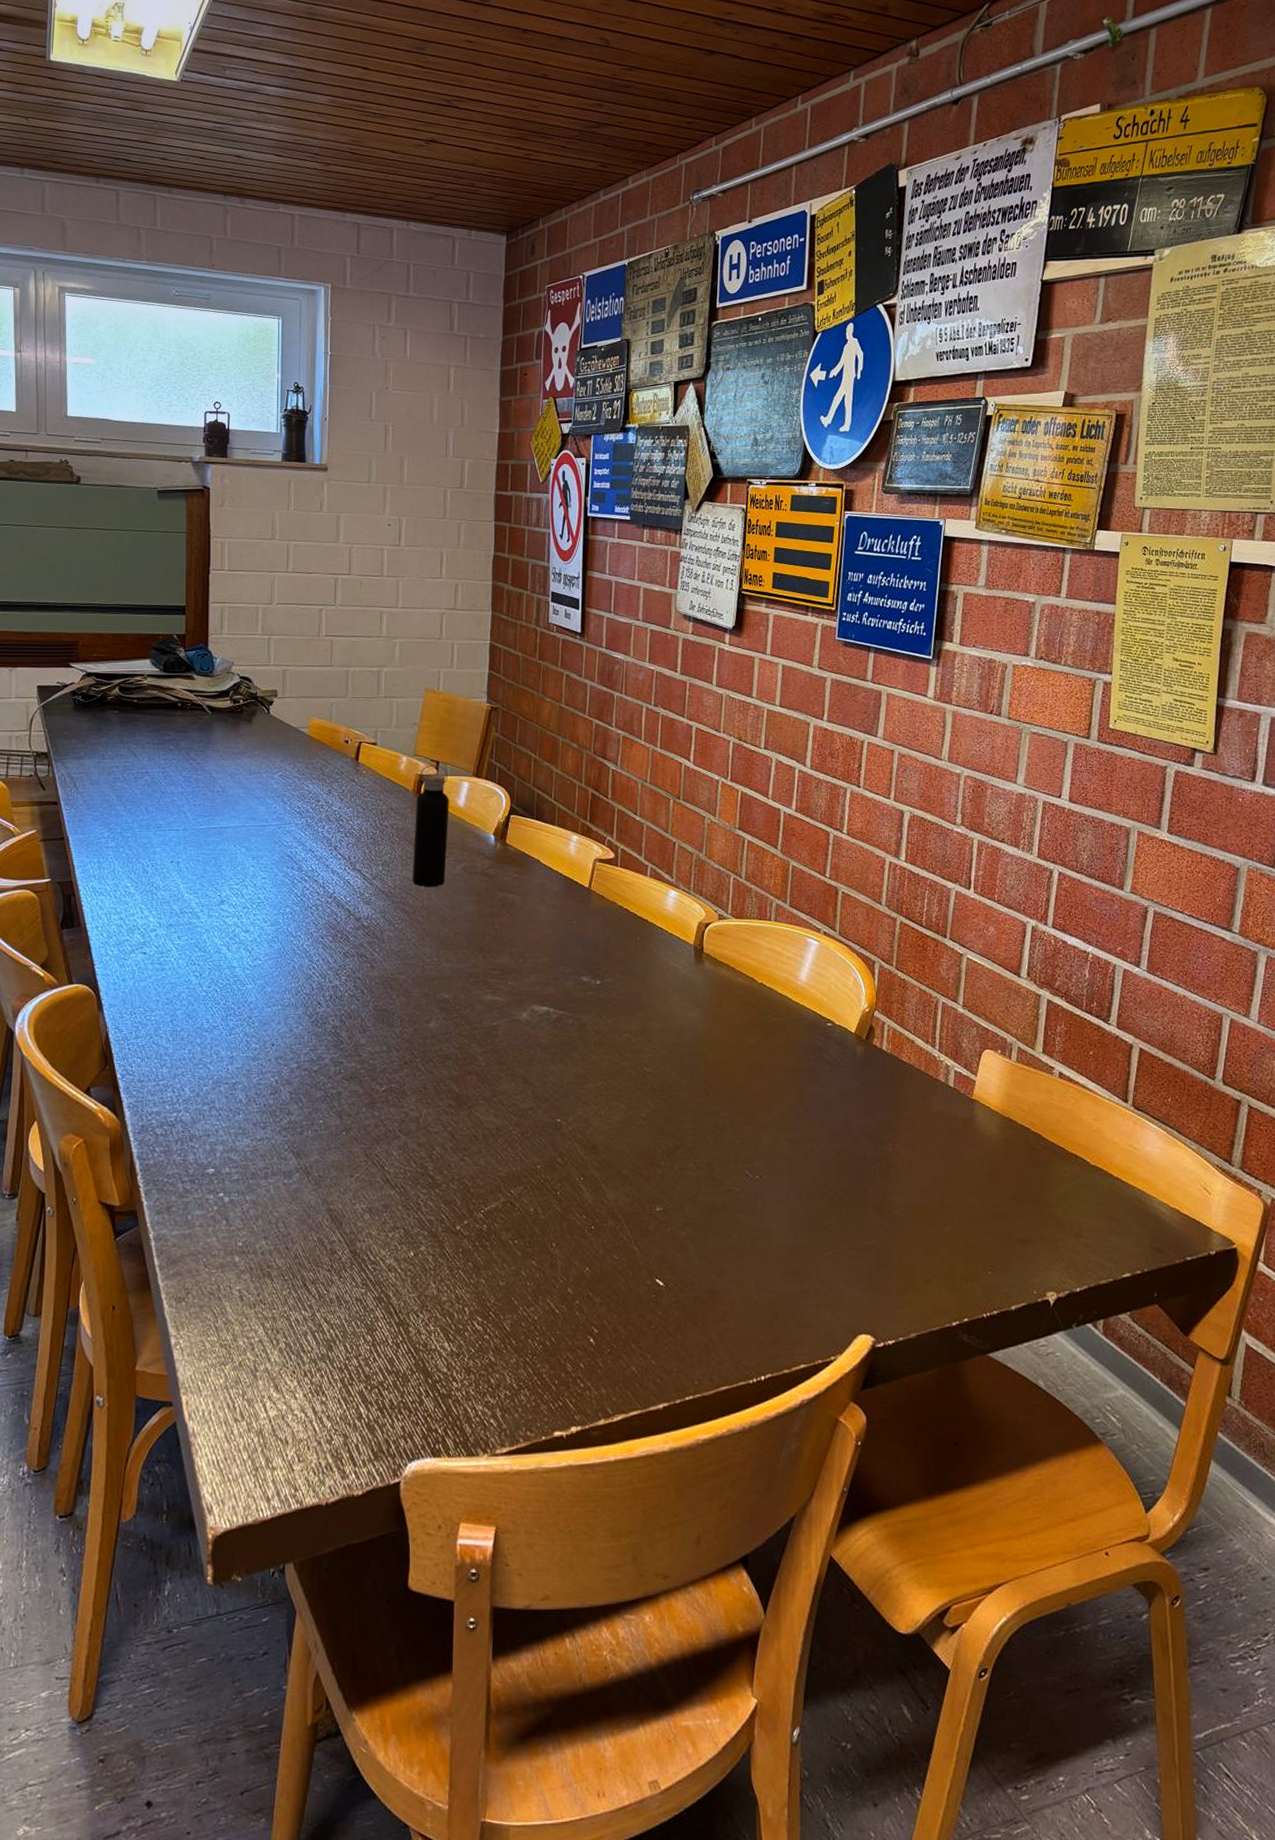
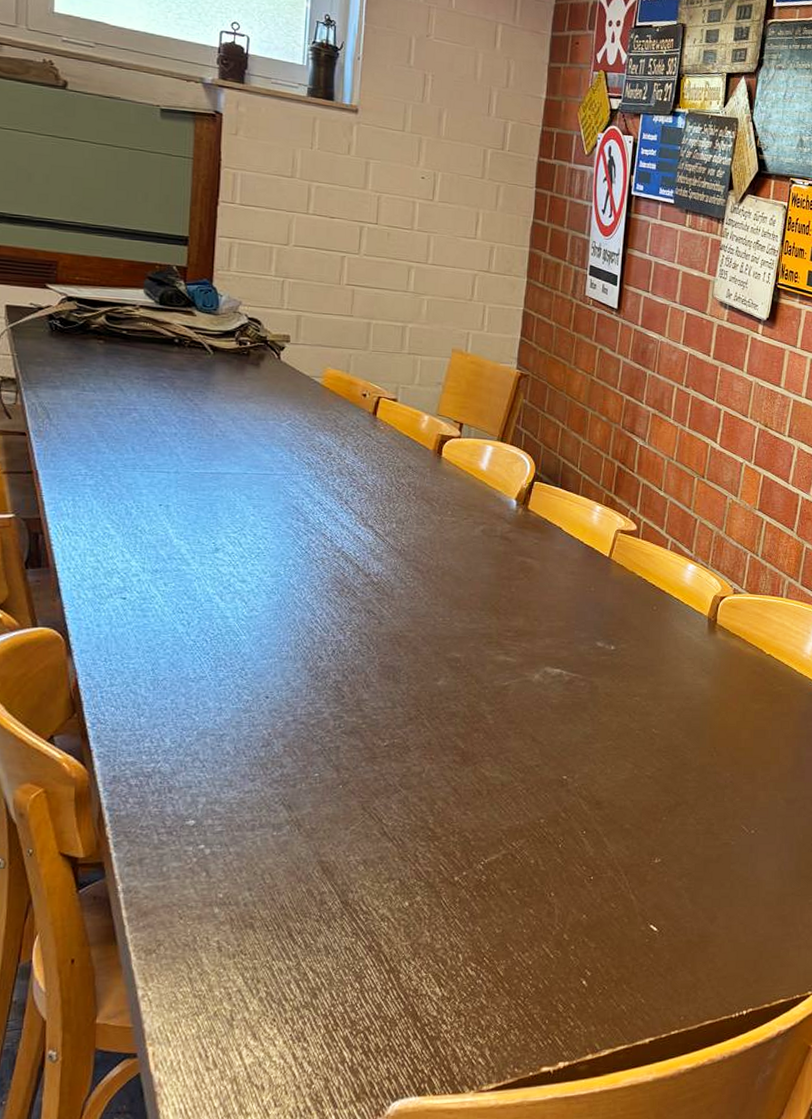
water bottle: present [412,765,449,886] -> none [427,426,472,547]

